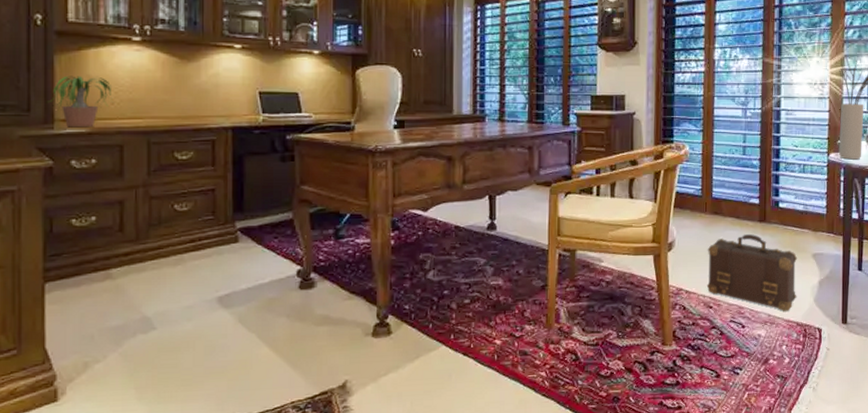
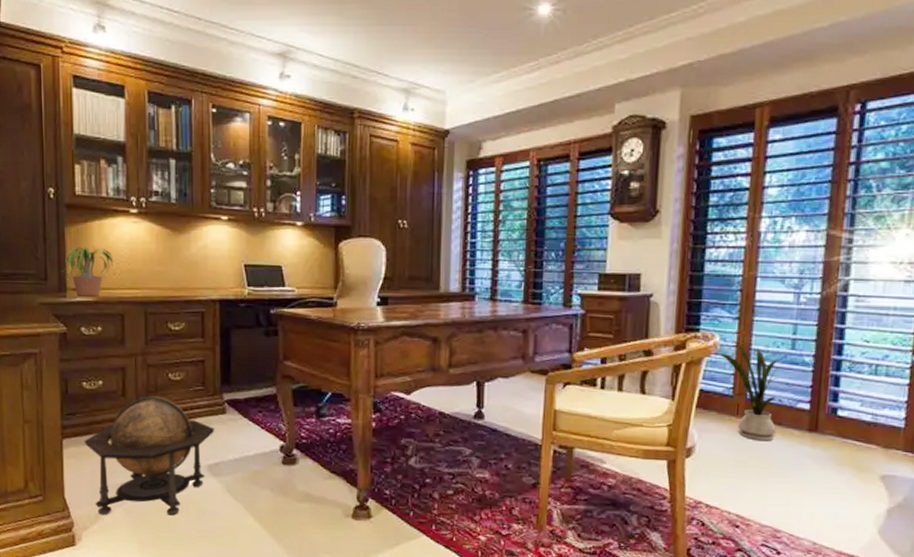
globe: none [71,229,226,363] -> present [84,396,215,516]
house plant: none [690,149,739,233] -> present [720,339,785,442]
vintage suitcase: present [706,234,798,311] -> none [733,445,859,541]

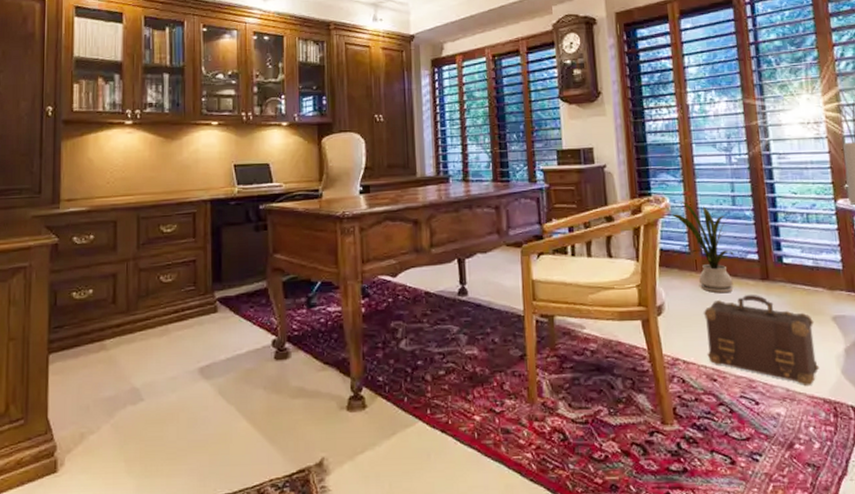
potted plant: present [62,247,116,297] -> none [56,158,109,207]
globe: present [84,396,215,516] -> none [71,300,206,434]
vintage suitcase: none [733,445,859,541] -> present [703,295,820,386]

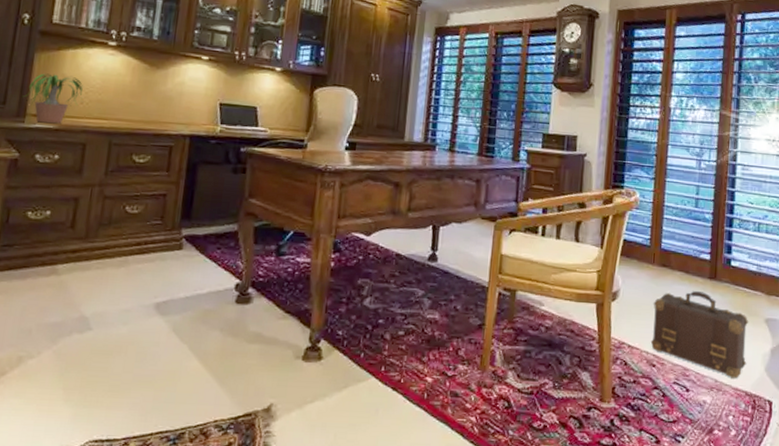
potted plant: none [56,158,109,207] -> present [24,73,83,124]
house plant: present [672,201,735,294] -> none [640,196,690,288]

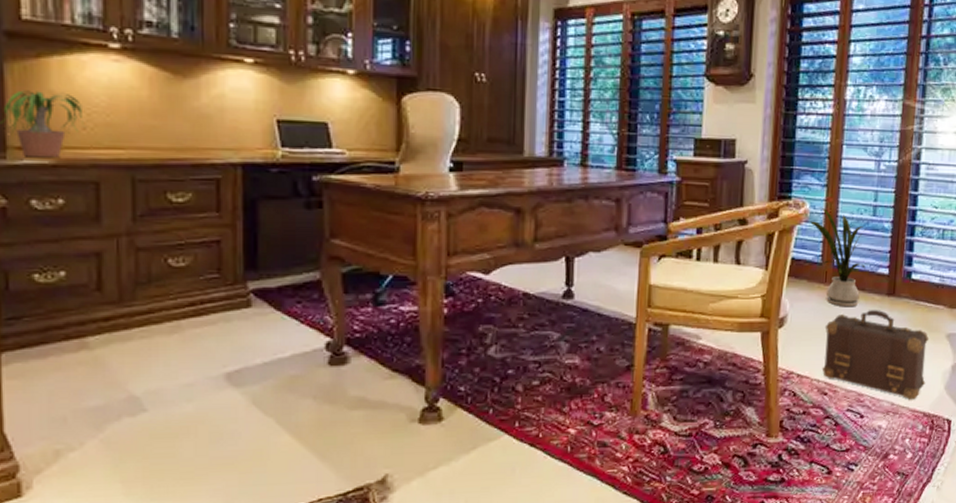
house plant: none [640,196,690,288] -> present [810,207,867,307]

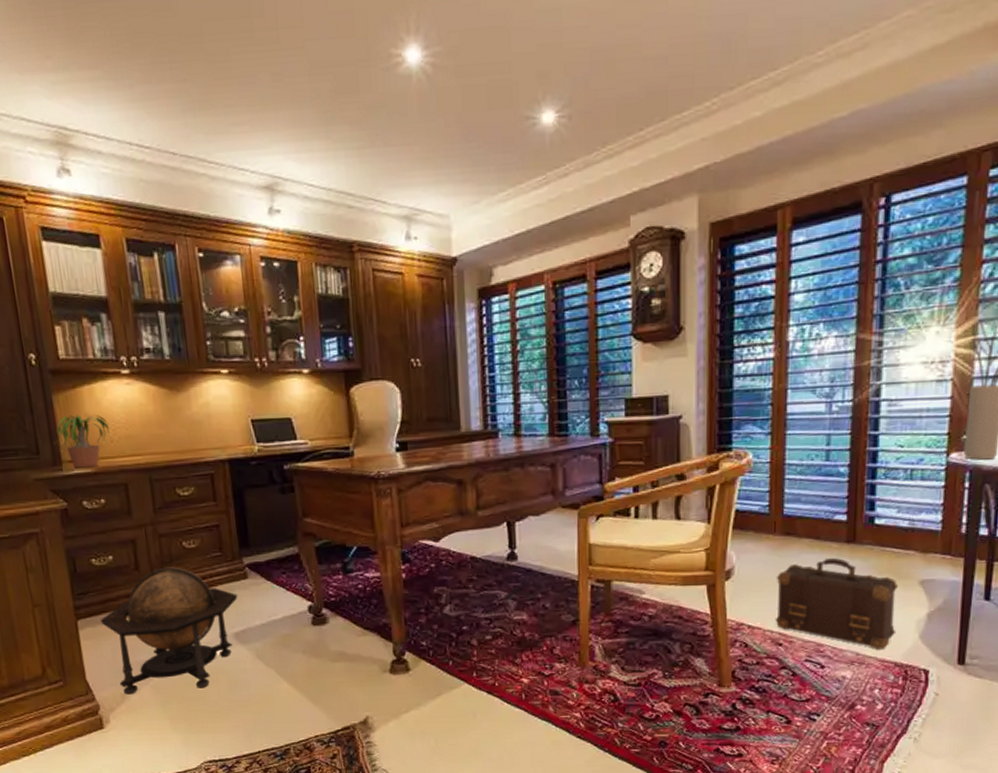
globe: none [35,289,236,451] -> present [100,567,238,695]
house plant: present [810,207,867,307] -> none [754,456,820,557]

